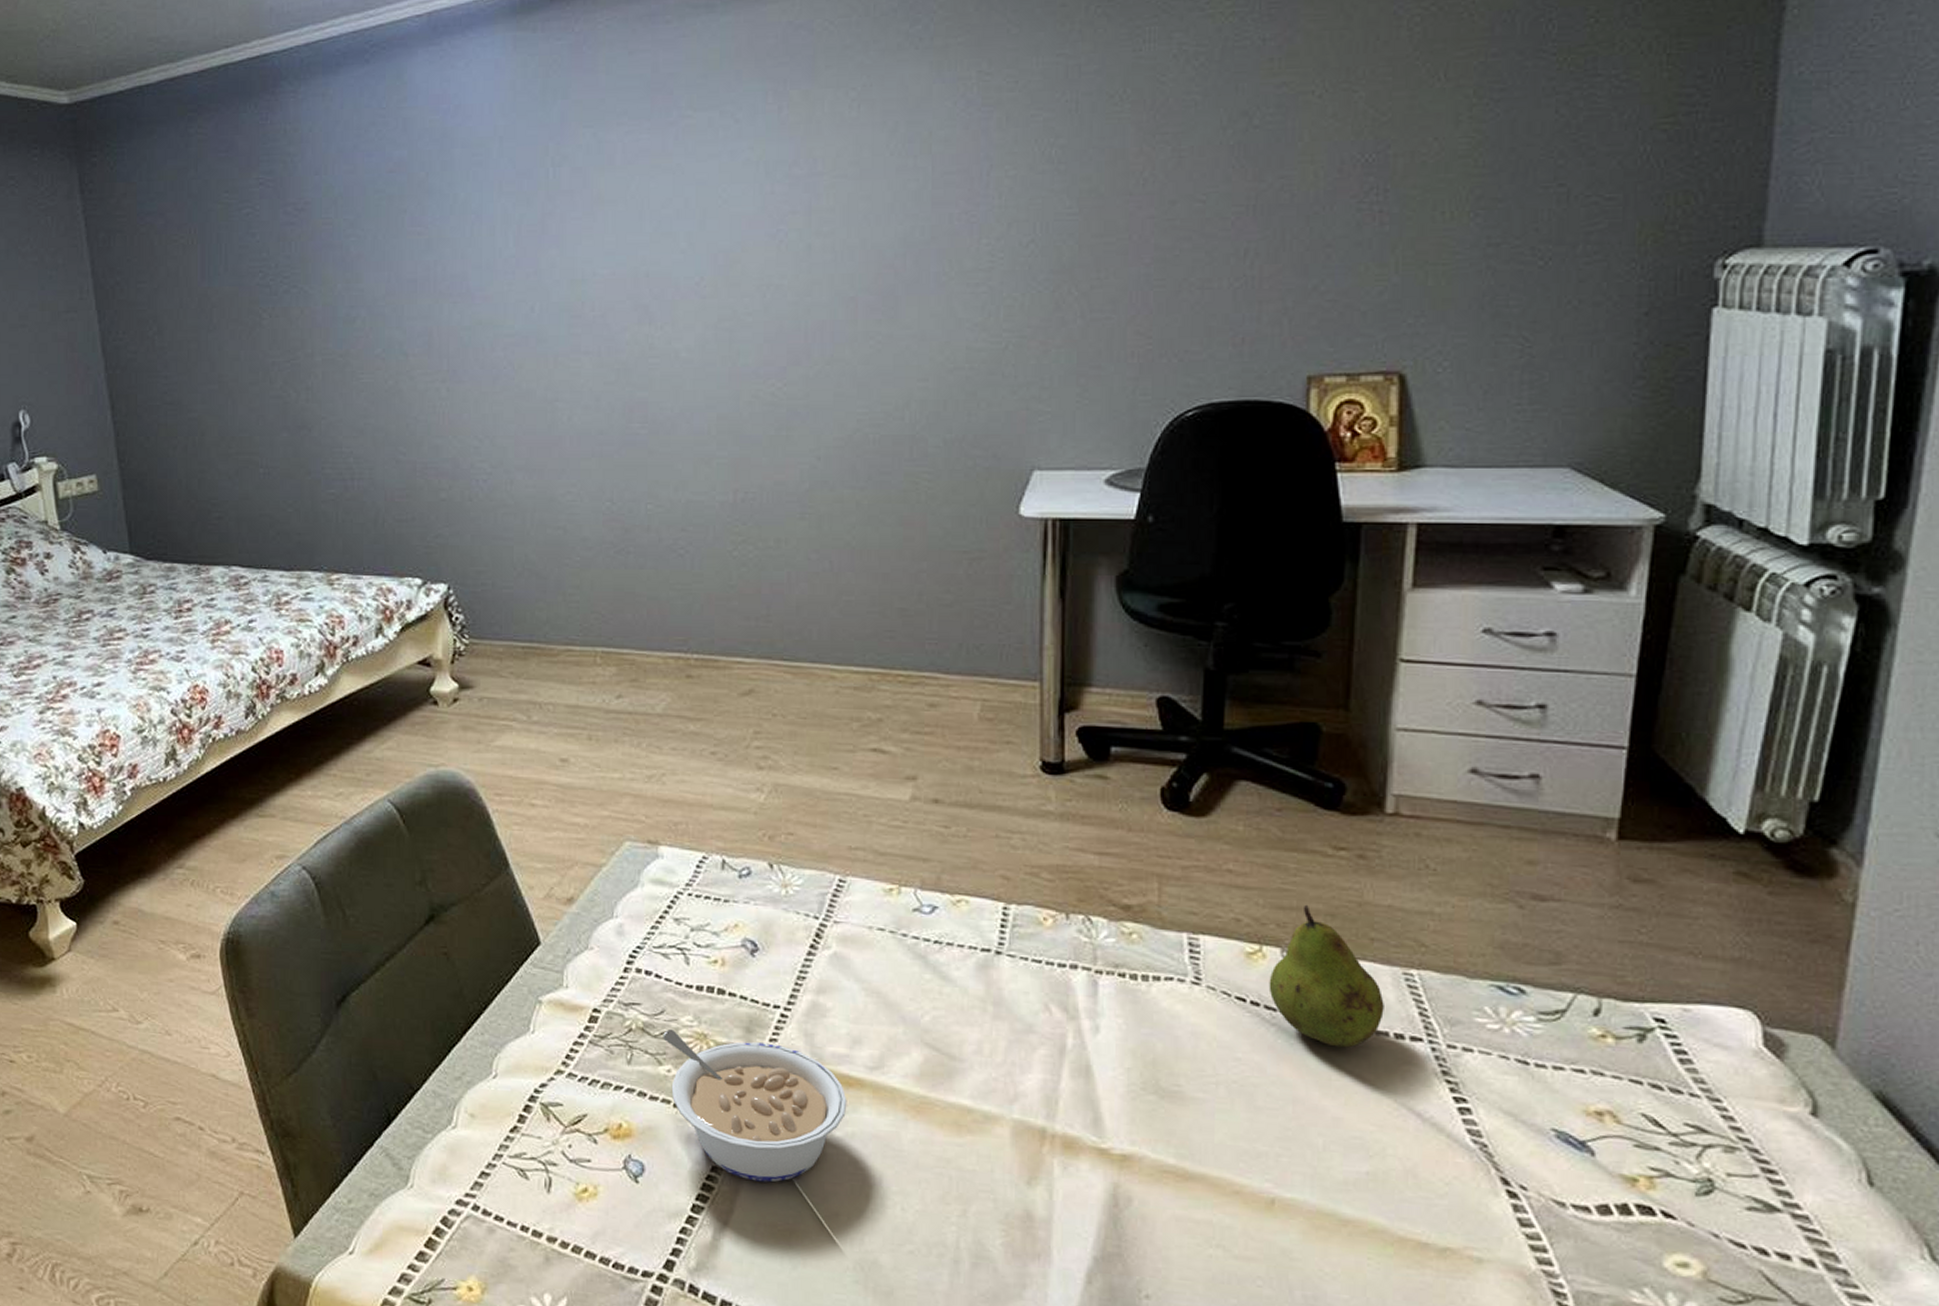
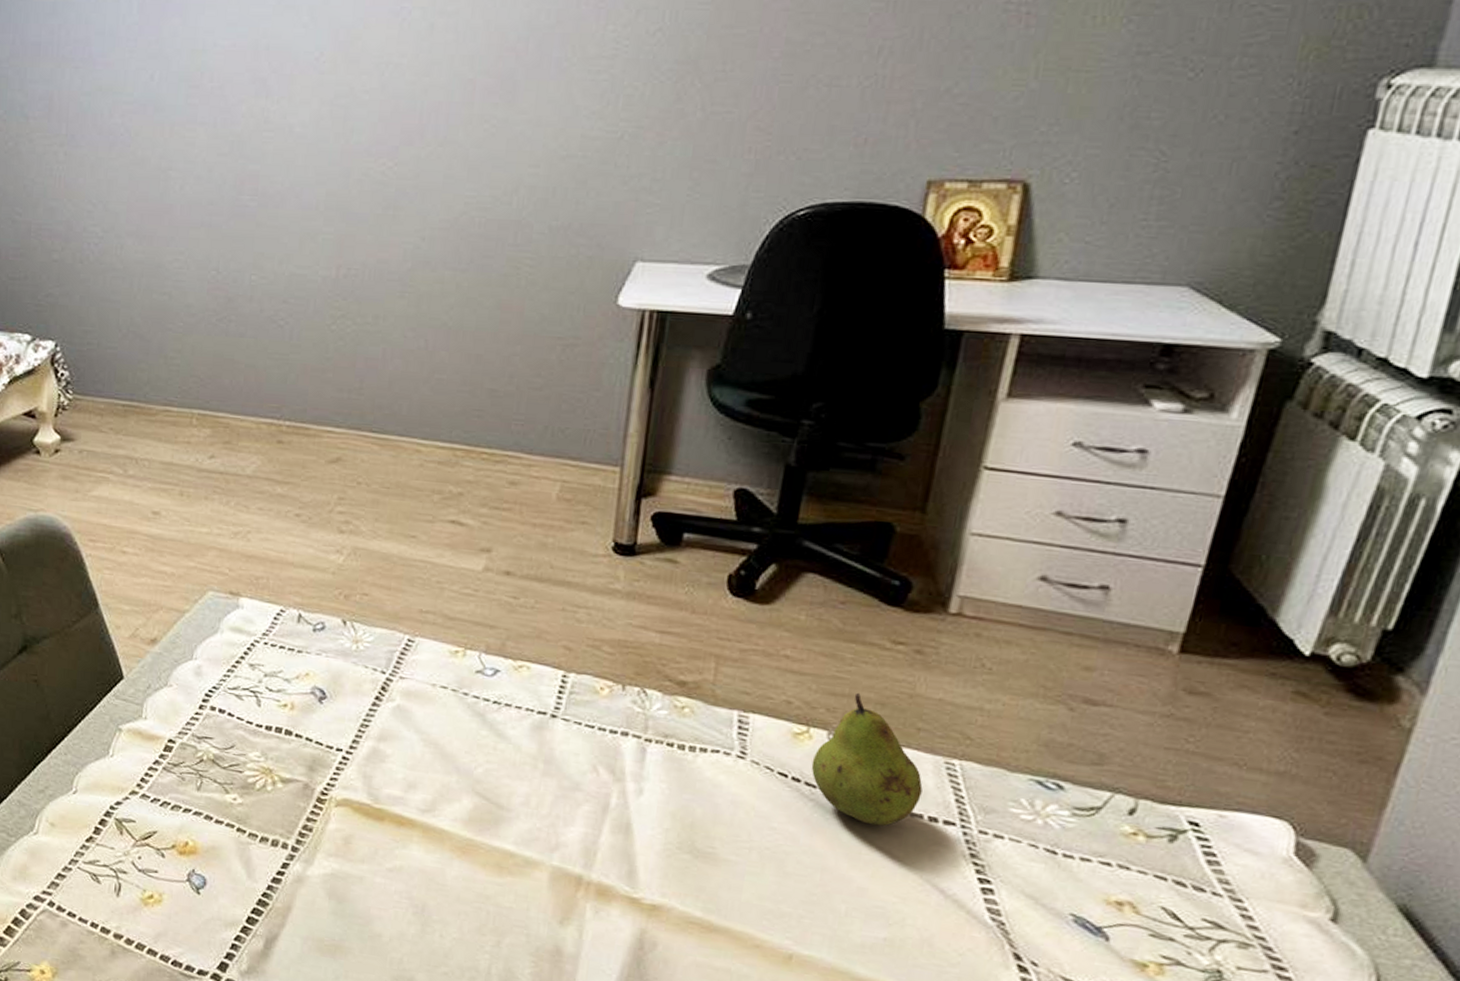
legume: present [663,1028,847,1183] -> none [231,762,398,904]

